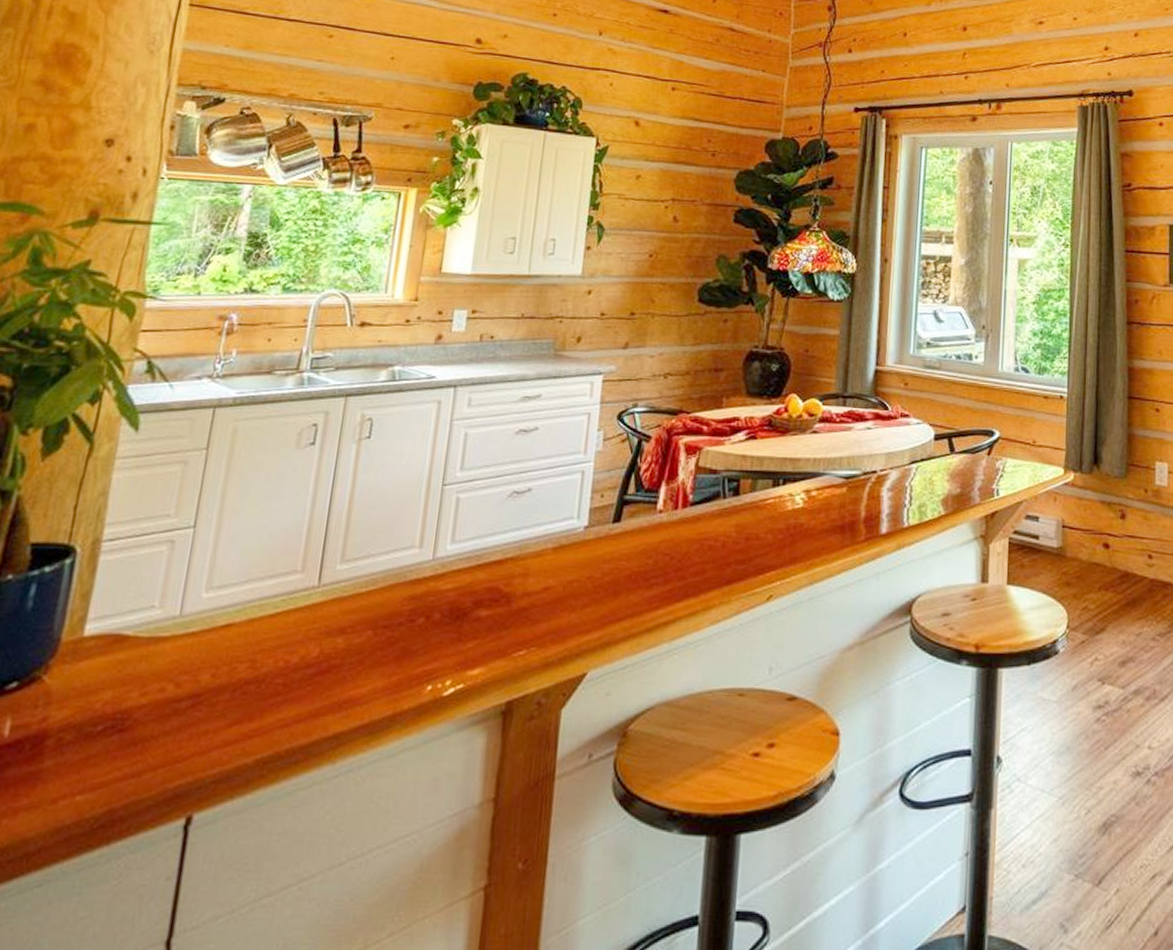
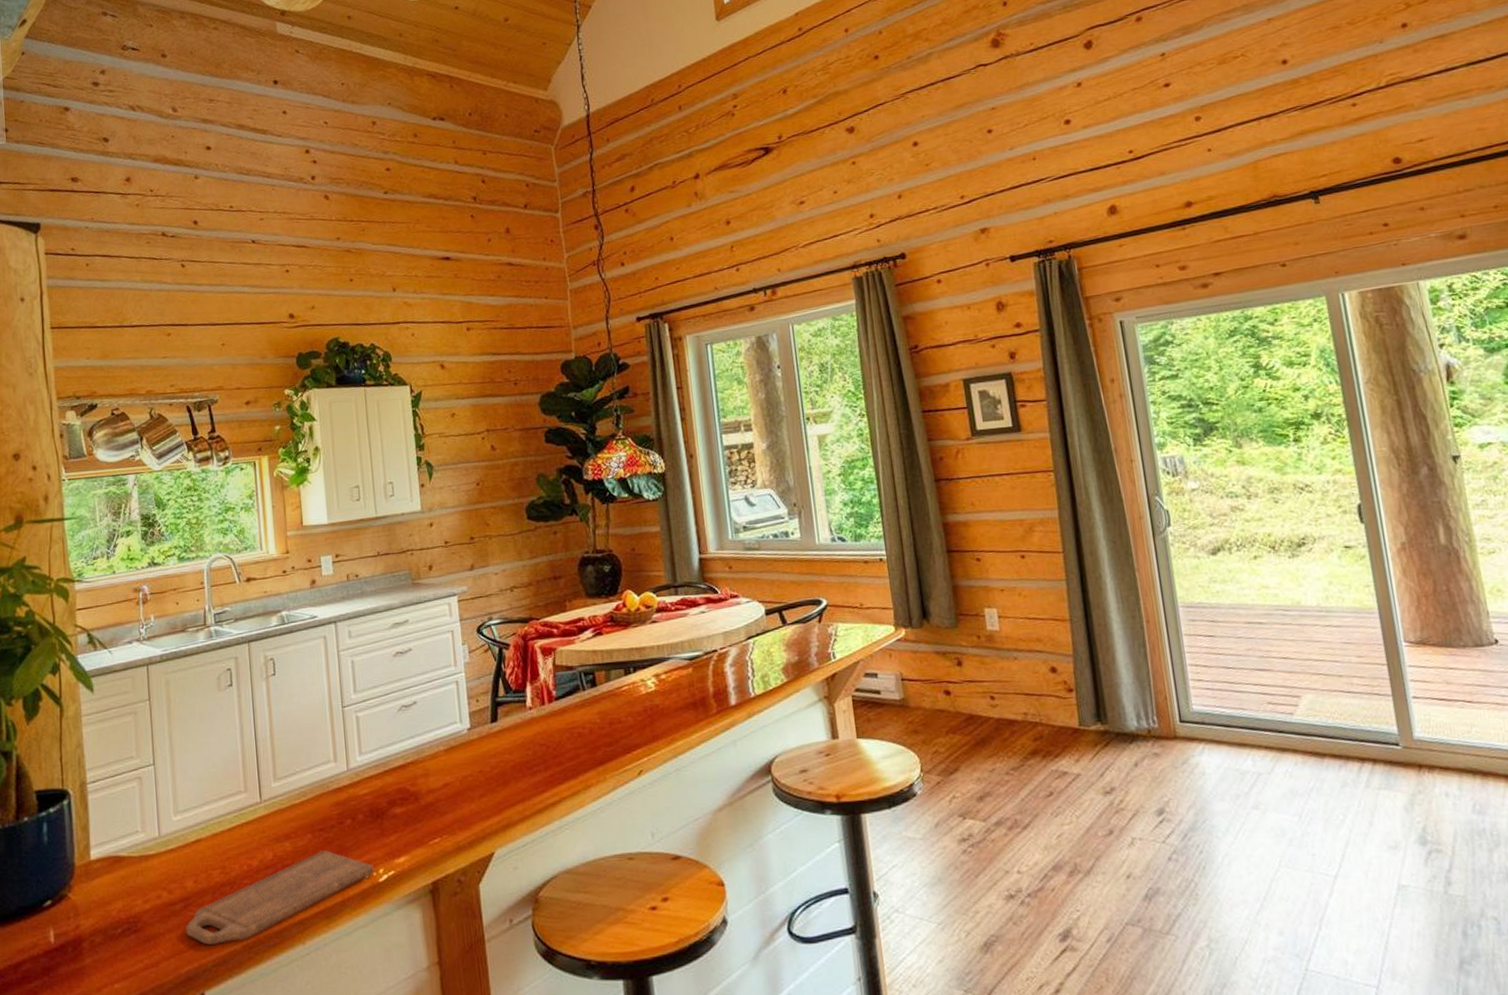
cutting board: none [186,652,440,755] -> present [185,850,374,945]

